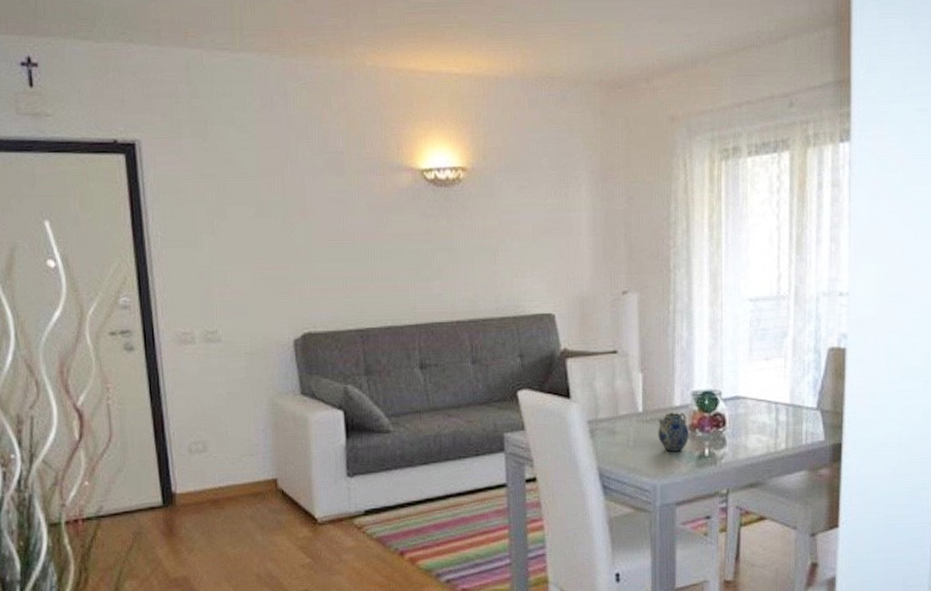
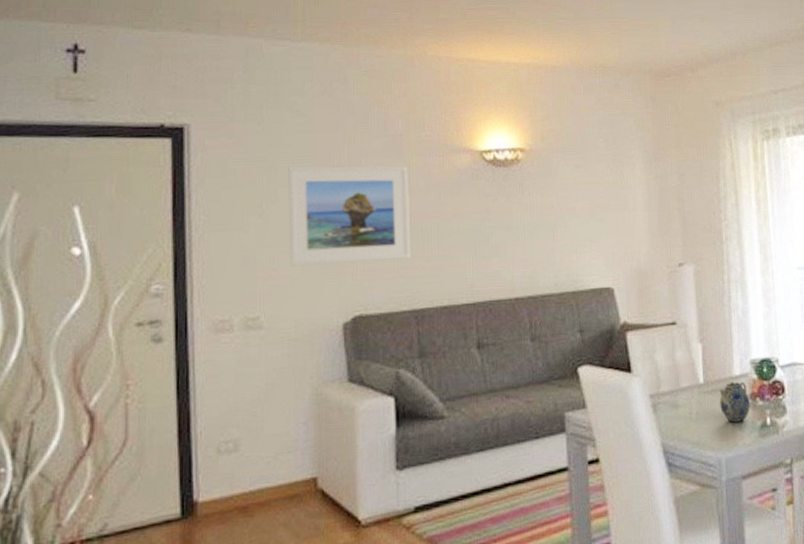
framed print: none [235,183,355,284] -> present [288,165,410,267]

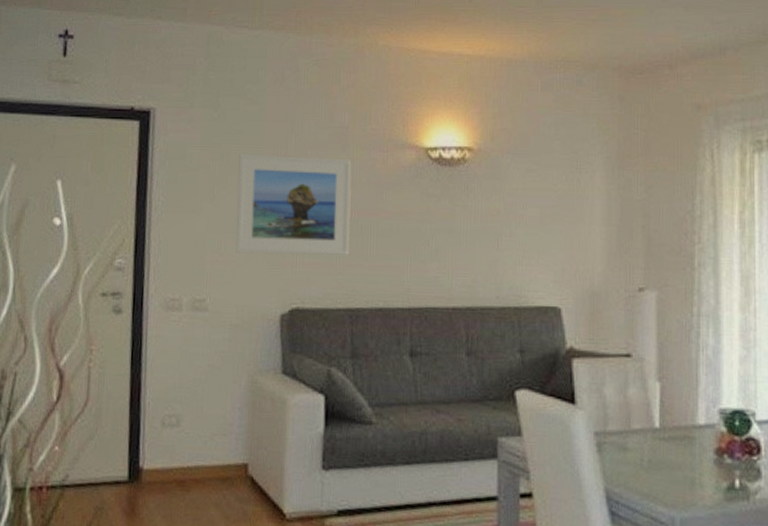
teapot: present [719,382,750,423] -> none [678,431,715,479]

